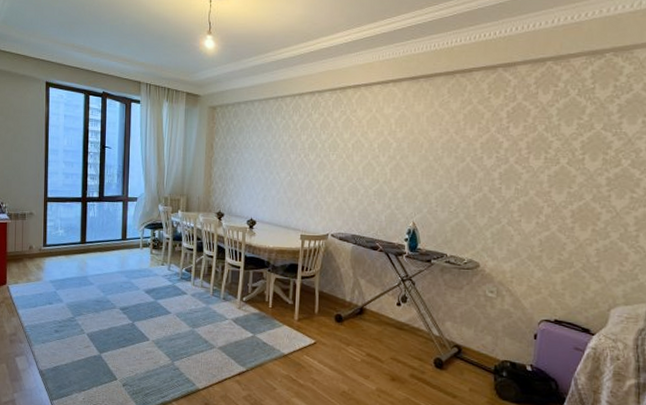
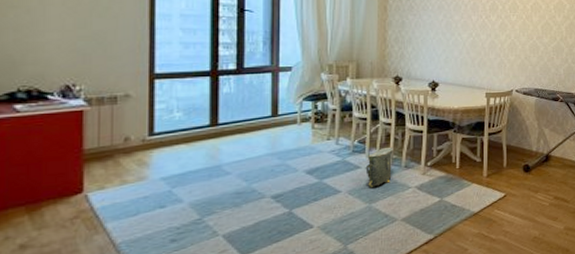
bag: none [190,279,214,313] -> present [365,148,393,187]

